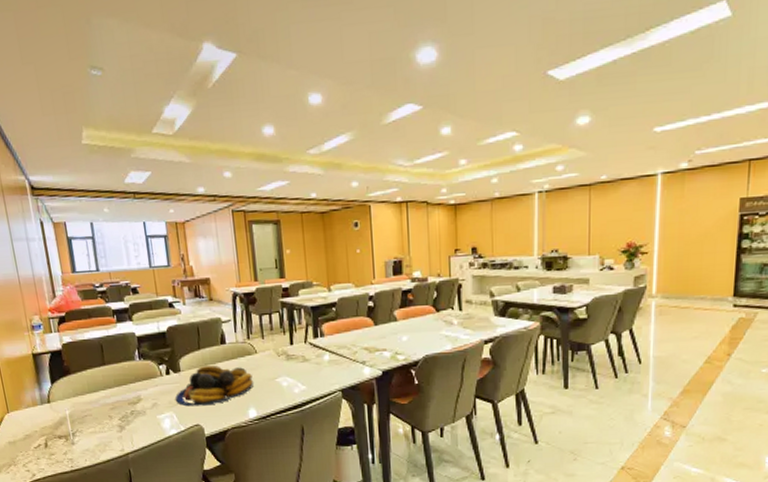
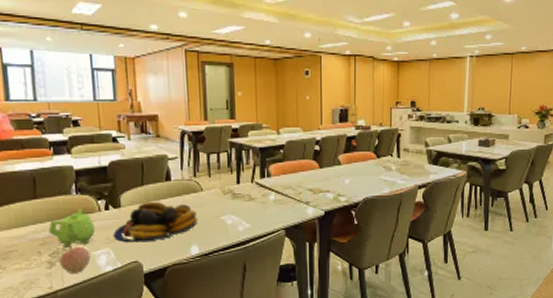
teapot: none [117,373,159,412] -> present [48,208,96,248]
apple: none [128,410,156,436] -> present [59,246,91,273]

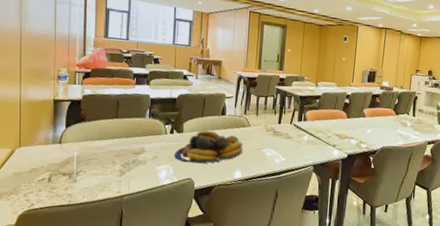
teapot: present [48,208,96,248] -> none [124,130,161,161]
apple: present [59,246,91,273] -> none [129,160,154,183]

